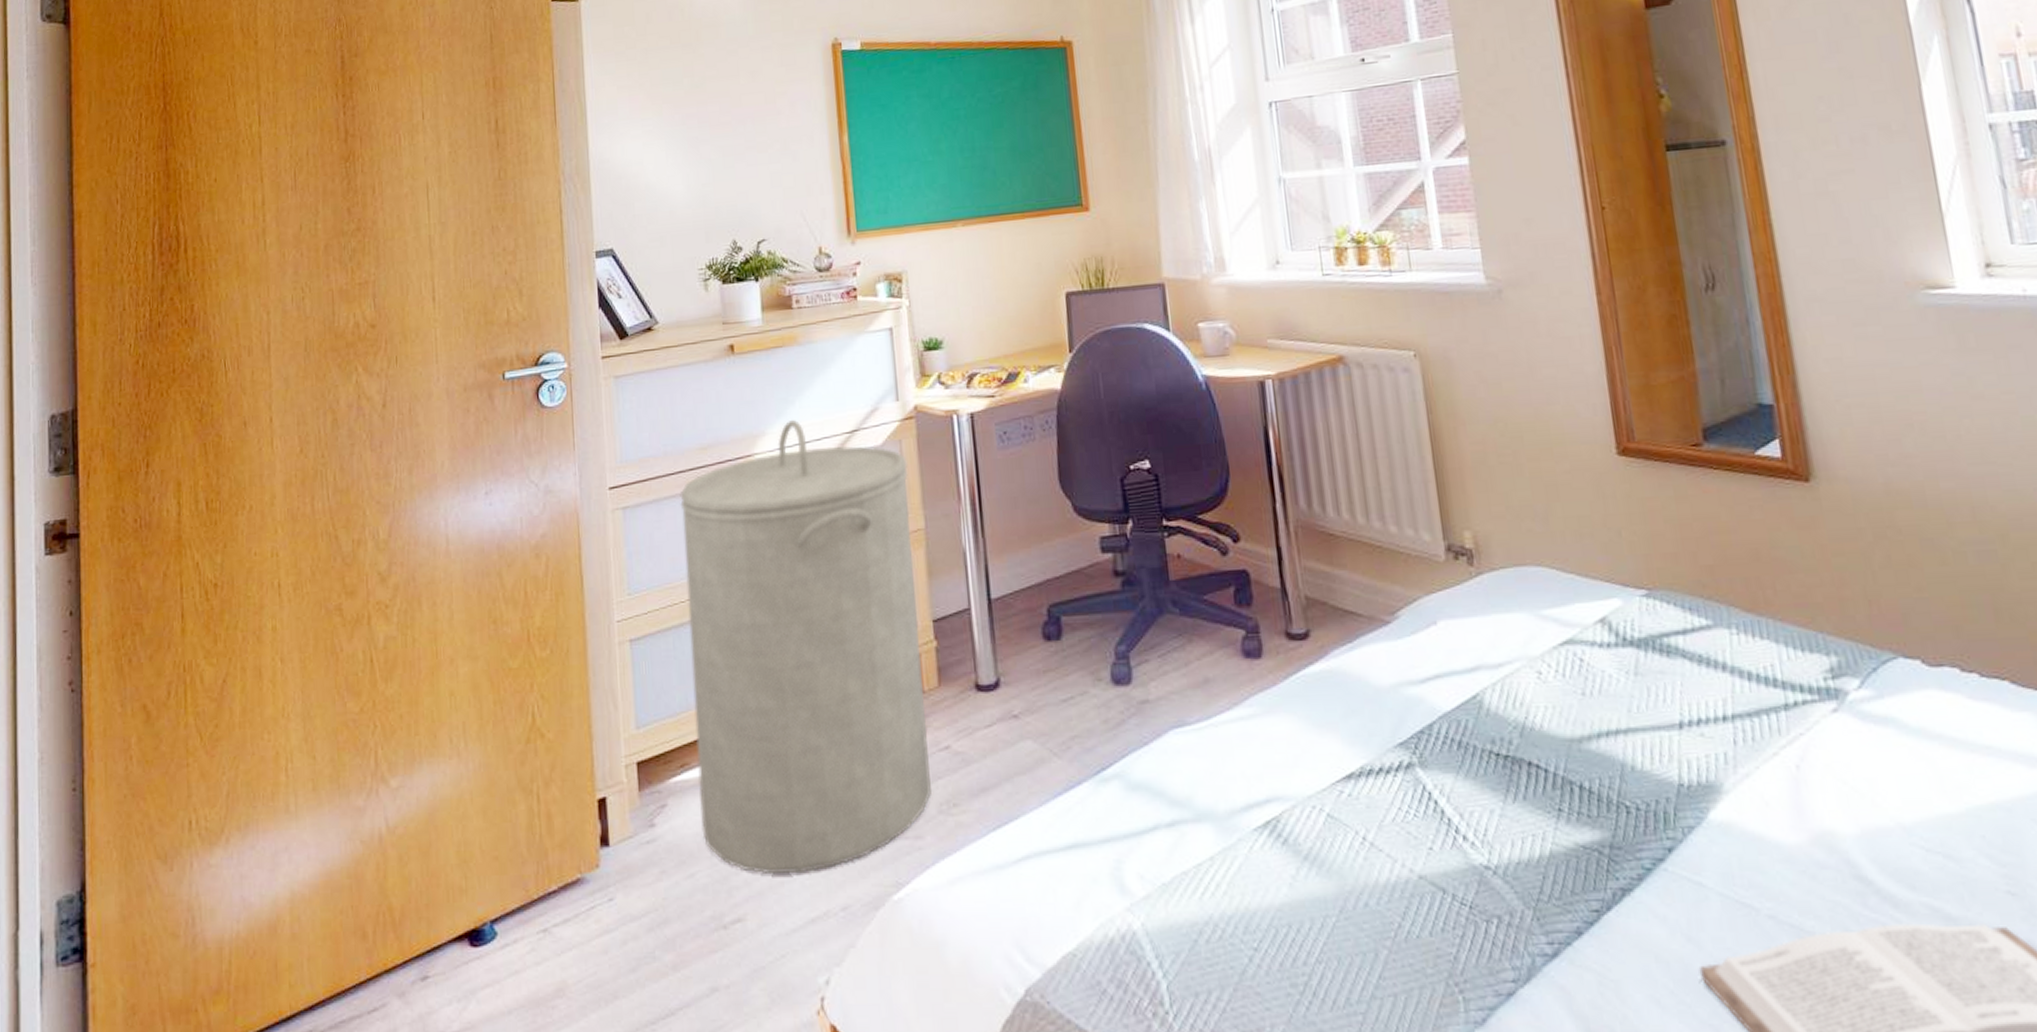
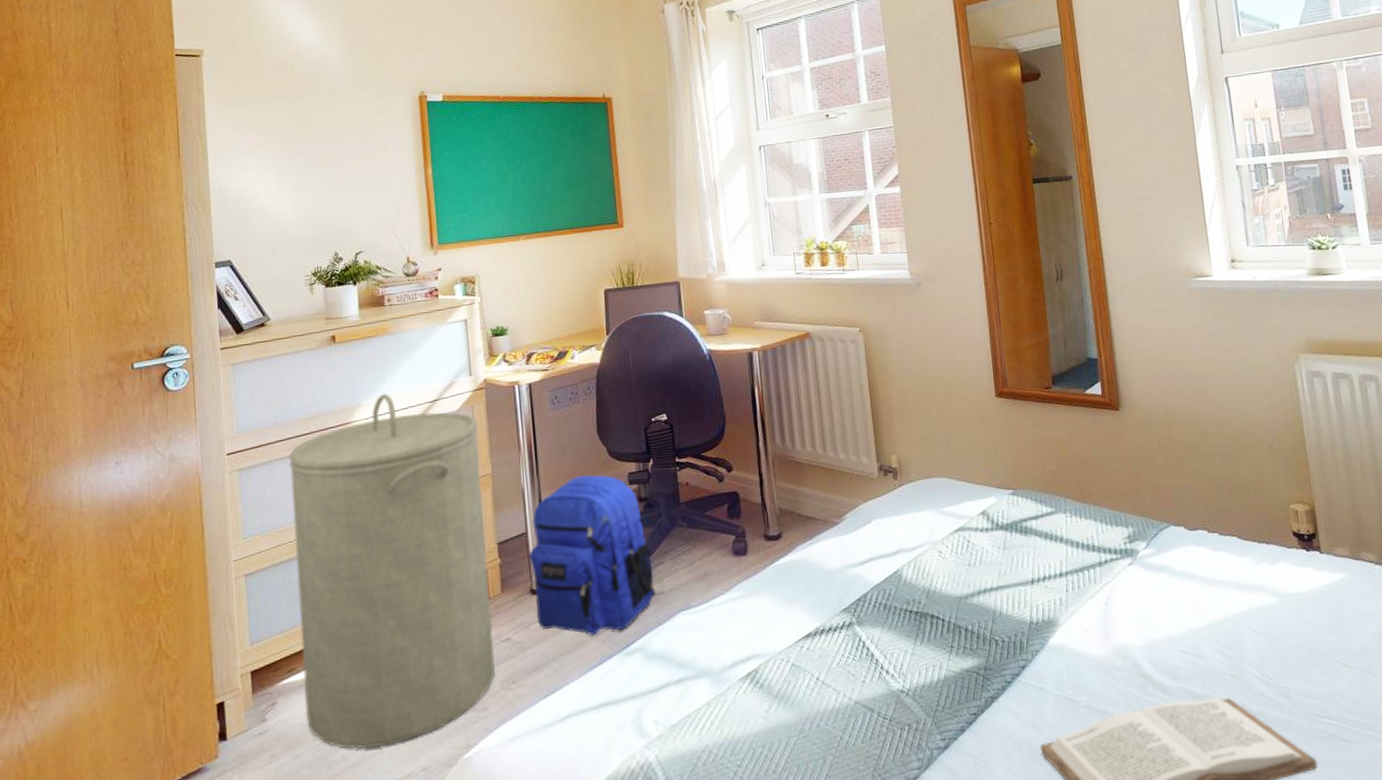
backpack: none [973,536,1139,751] -> present [529,475,656,635]

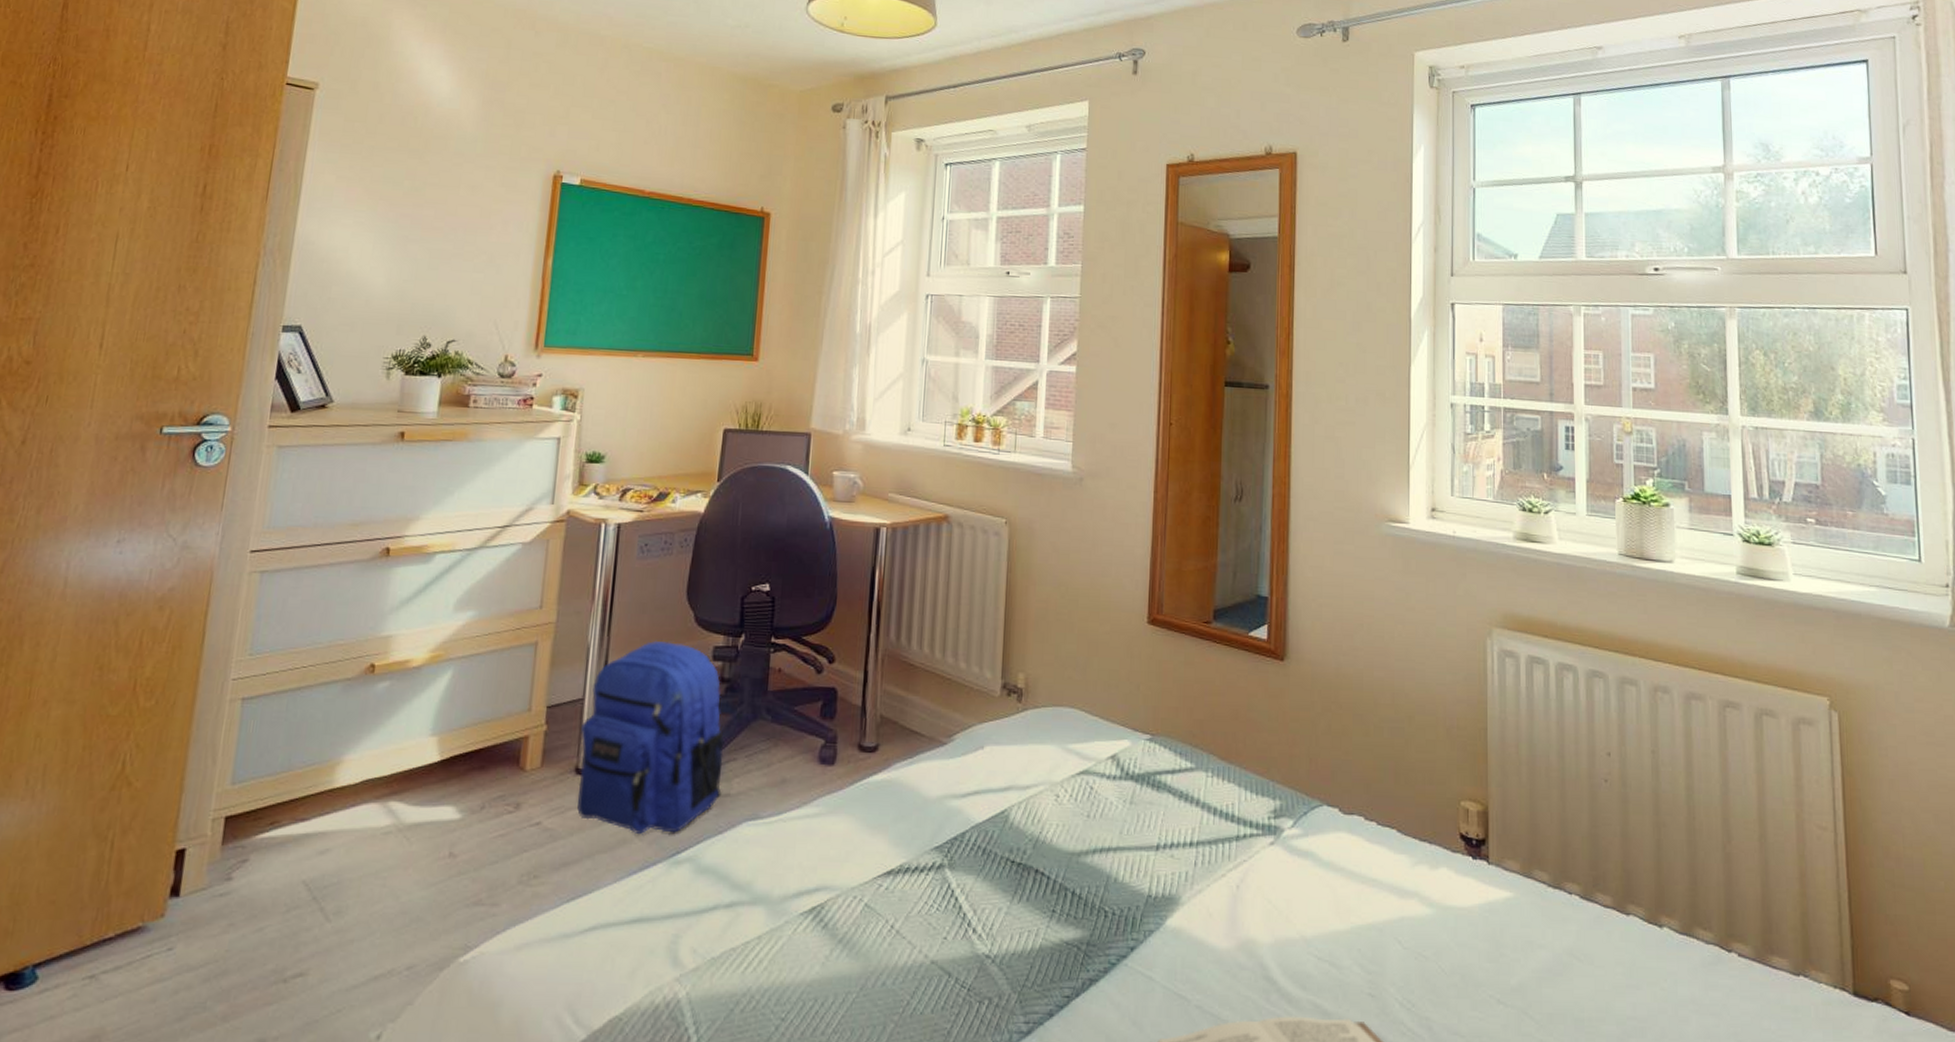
laundry hamper: present [288,393,495,749] -> none [280,508,551,932]

